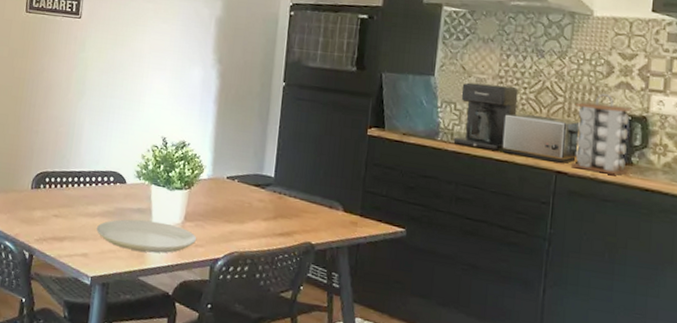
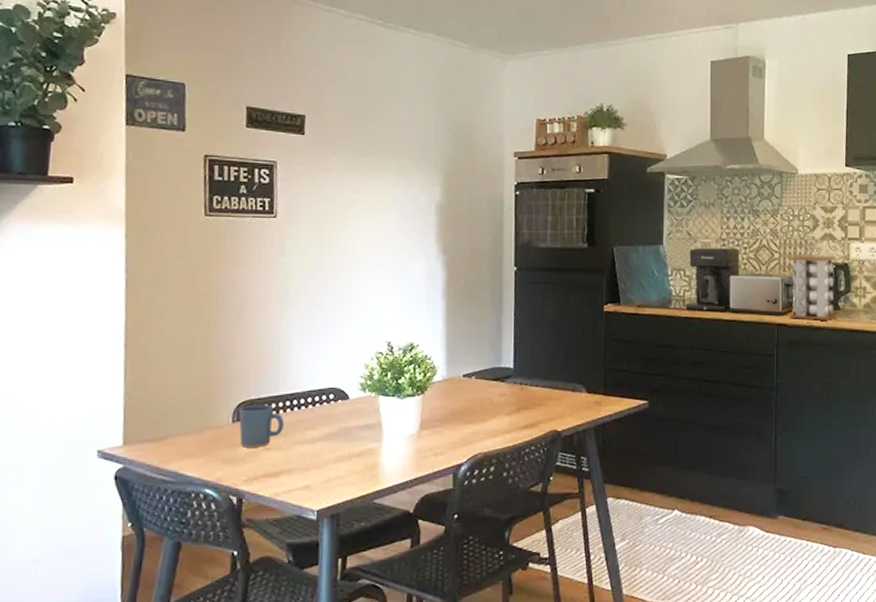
mug: none [35,176,72,214] -> present [239,404,284,448]
plate: present [96,219,197,253] -> none [317,435,436,472]

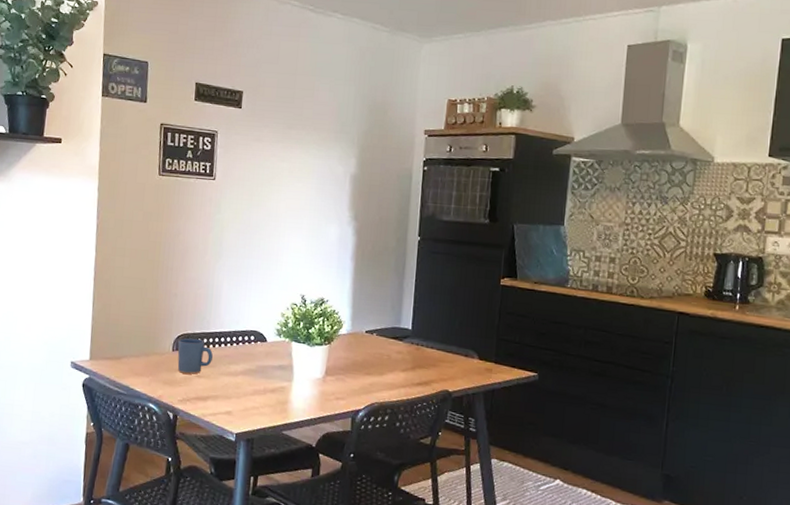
coffee maker: present [685,247,740,313] -> none [582,230,644,296]
toaster: present [729,272,794,317] -> none [628,258,700,305]
spice rack: present [789,246,837,320] -> none [693,237,750,314]

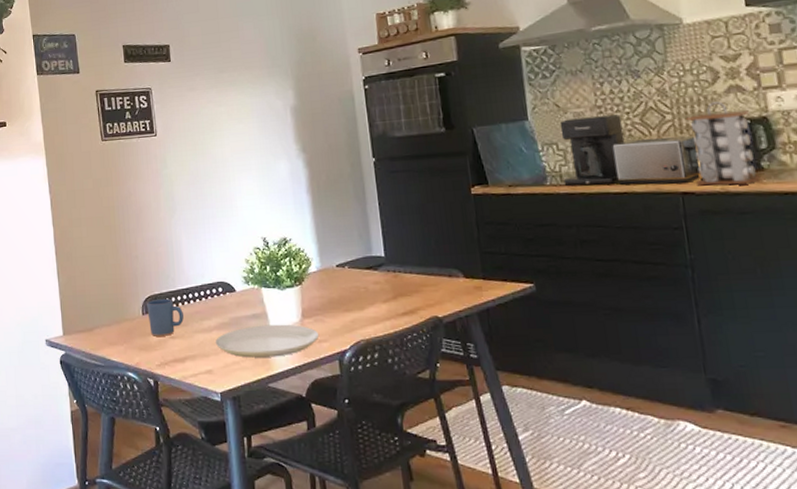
plate: none [238,376,338,408] -> present [215,324,320,358]
coffee maker: none [582,230,644,296] -> present [560,113,625,187]
toaster: none [628,258,700,305] -> present [612,136,701,186]
spice rack: none [693,237,750,314] -> present [686,101,760,187]

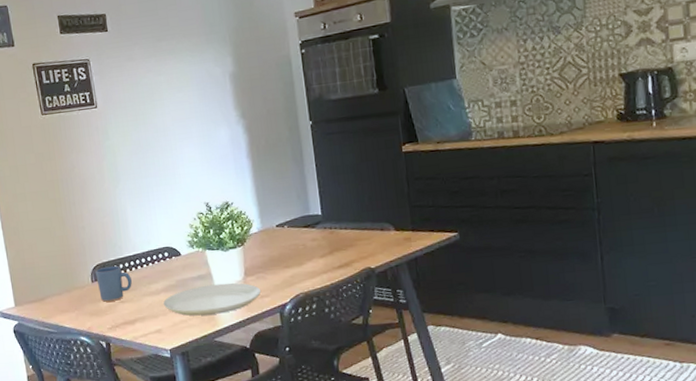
coffee maker: present [560,113,625,187] -> none [485,69,544,141]
toaster: present [612,136,701,186] -> none [532,88,610,138]
spice rack: present [686,101,760,187] -> none [600,54,663,135]

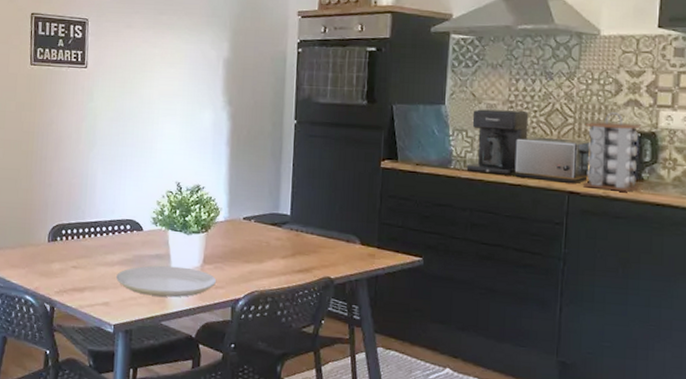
mug: present [95,265,132,302] -> none [53,228,89,265]
coffee maker: none [485,69,544,141] -> present [466,109,529,176]
toaster: none [532,88,610,138] -> present [514,136,590,184]
spice rack: none [600,54,663,135] -> present [583,112,642,192]

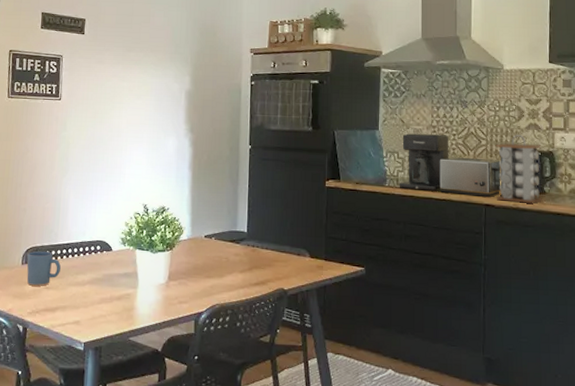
mug: none [53,228,89,265] -> present [27,250,61,286]
plate: present [115,265,217,297] -> none [86,283,181,314]

